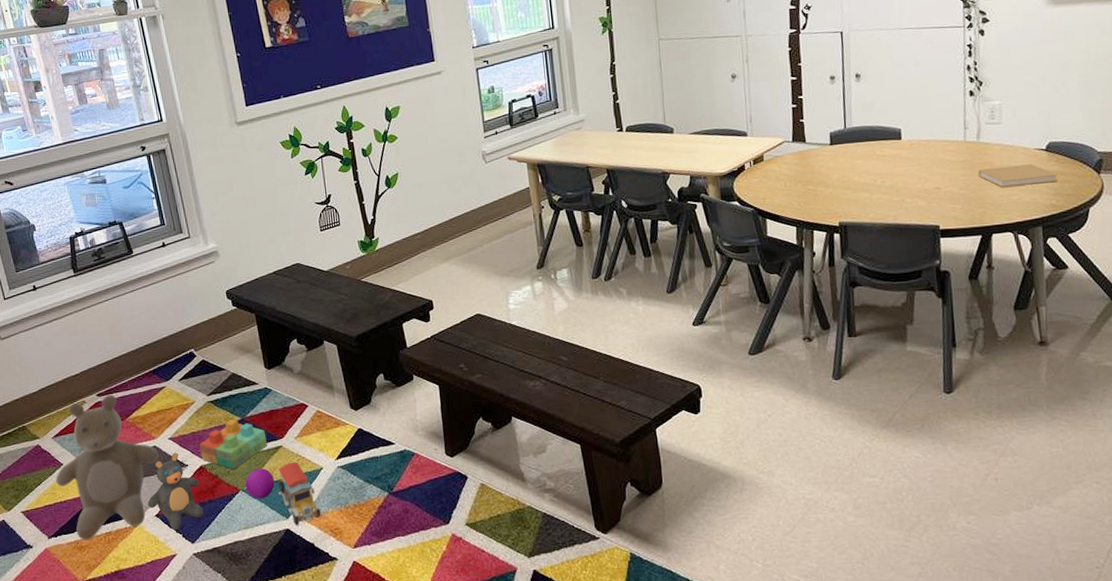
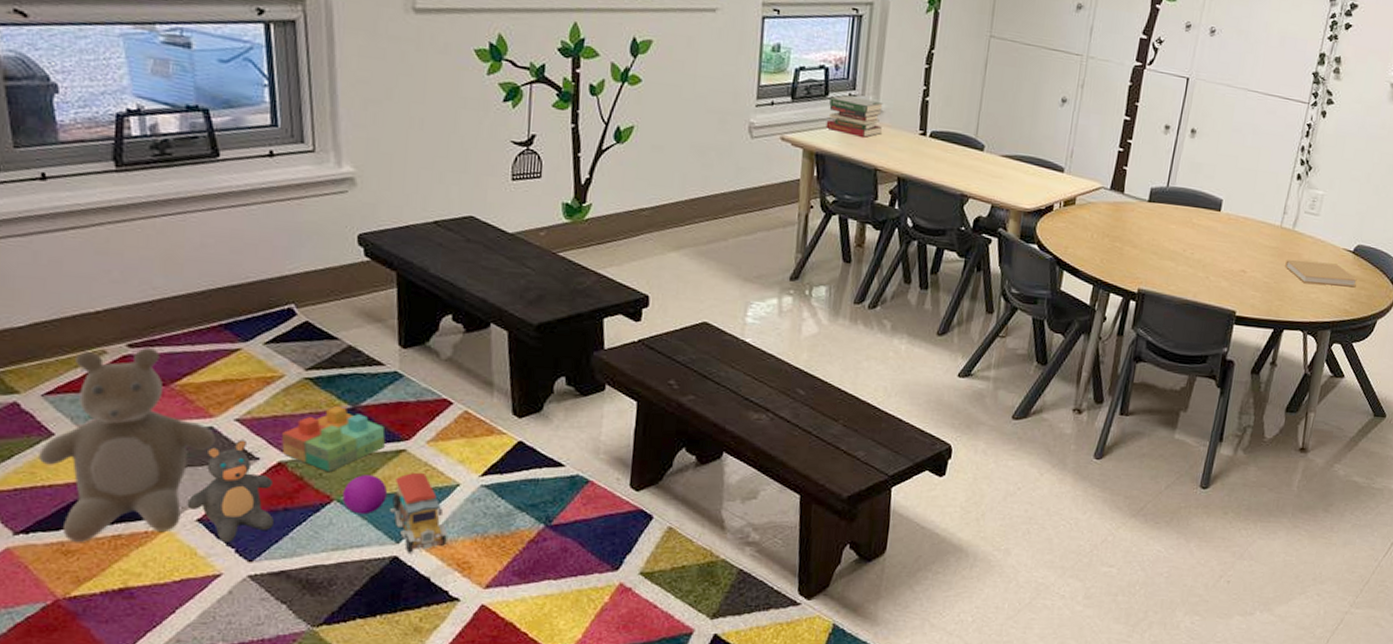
books: none [540,112,586,144] -> present [825,95,883,138]

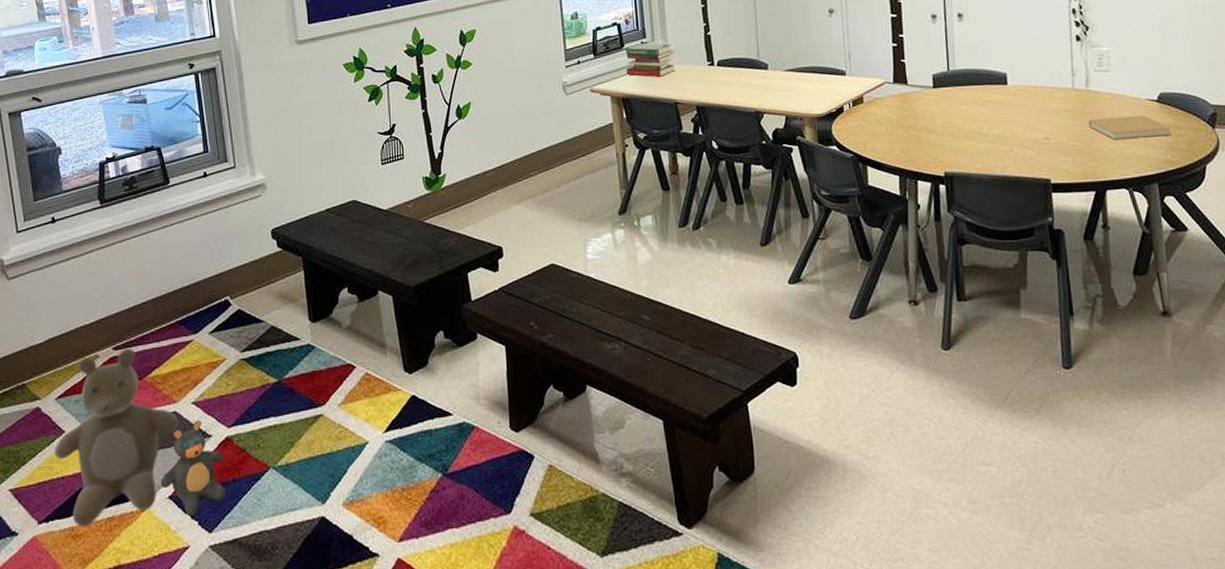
toy blocks: present [281,405,386,473] -> none [226,380,306,443]
ball: present [343,475,388,515] -> none [277,441,312,479]
toy truck: present [390,473,448,553] -> none [315,435,363,513]

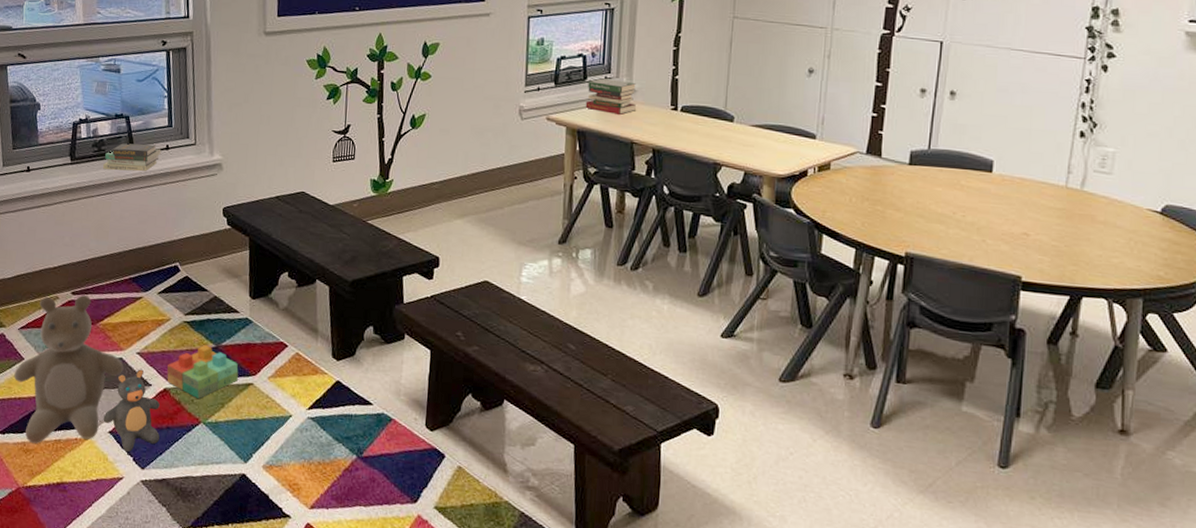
books: none [137,173,199,209] -> present [103,143,161,172]
toy blocks: none [226,380,306,443] -> present [166,344,239,400]
book: present [1088,115,1171,139] -> none [1076,221,1170,252]

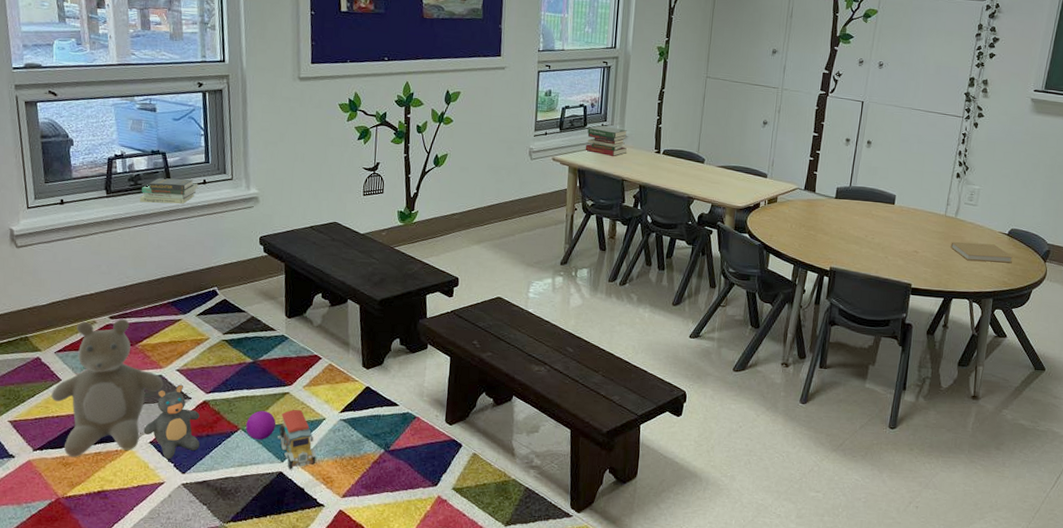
toy blocks: present [166,344,239,400] -> none [206,359,275,409]
ball: none [207,402,240,437] -> present [246,411,276,440]
toy truck: none [240,403,282,472] -> present [277,410,317,470]
book: none [1076,221,1170,252] -> present [950,241,1013,263]

